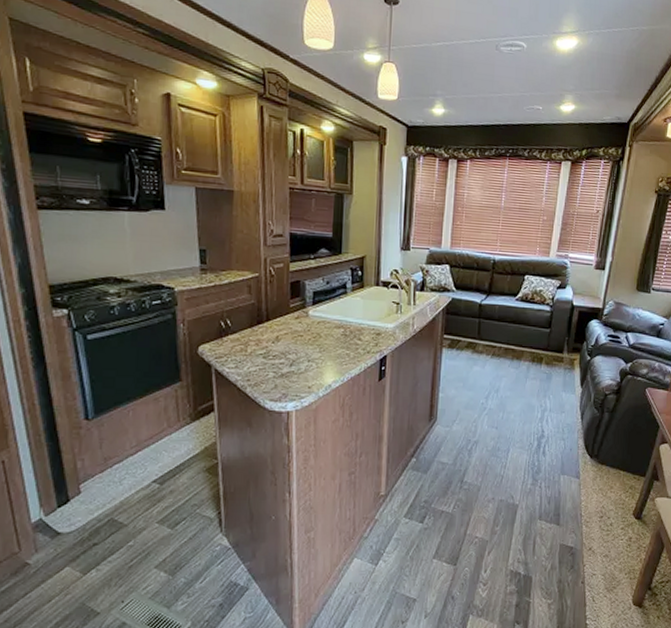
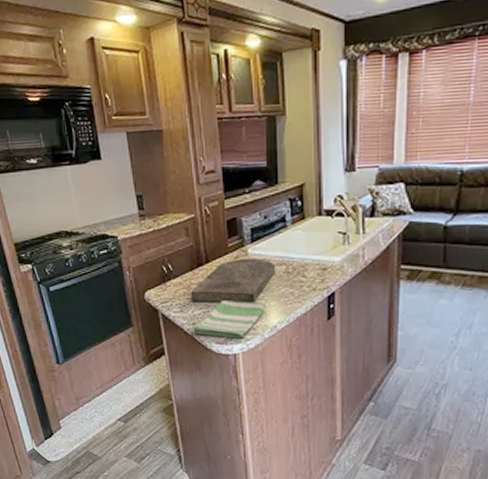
dish towel: none [246,359,322,397] -> present [192,301,266,339]
cutting board: none [247,319,334,363] -> present [190,258,276,304]

